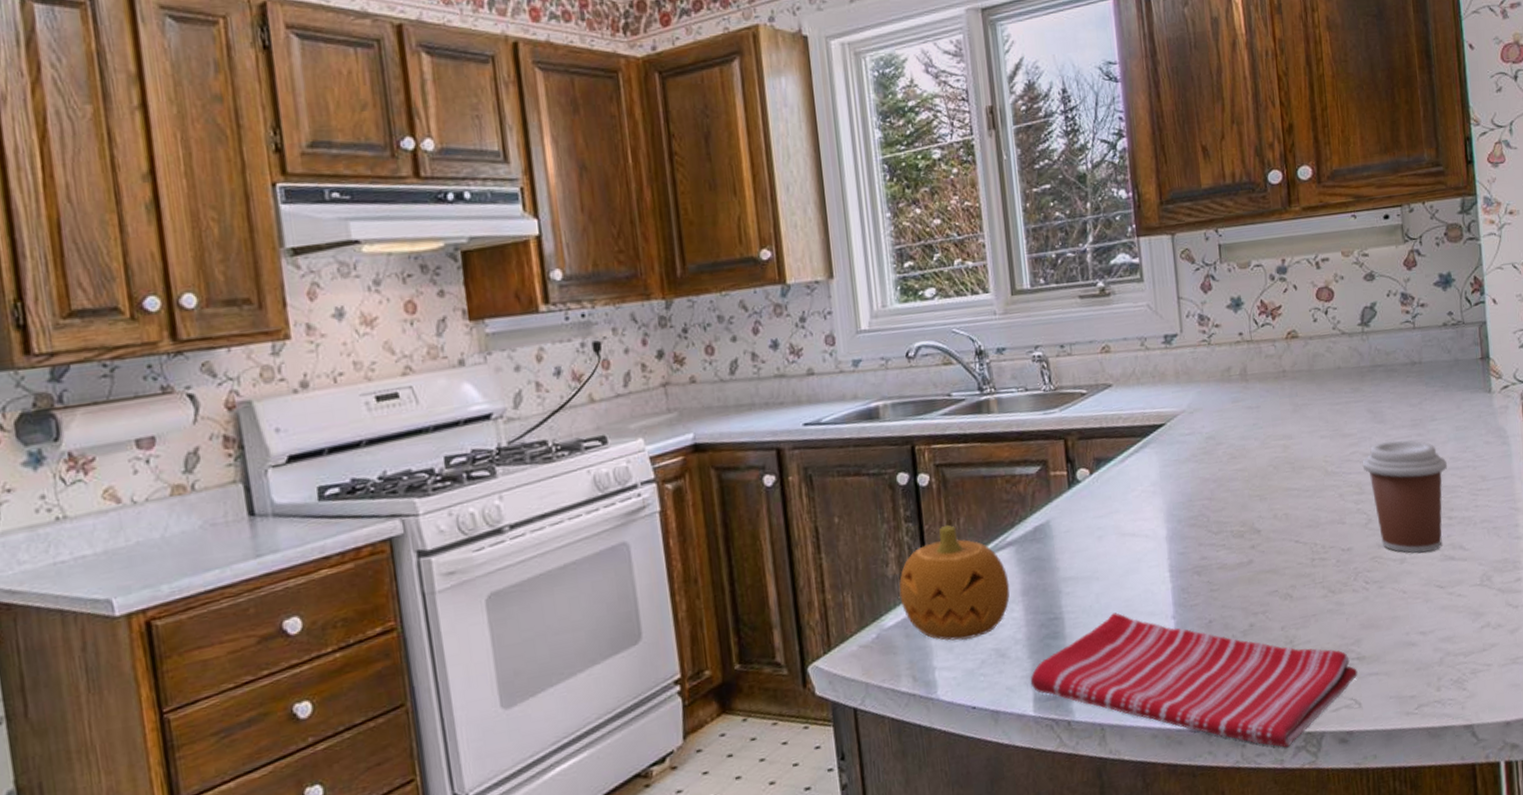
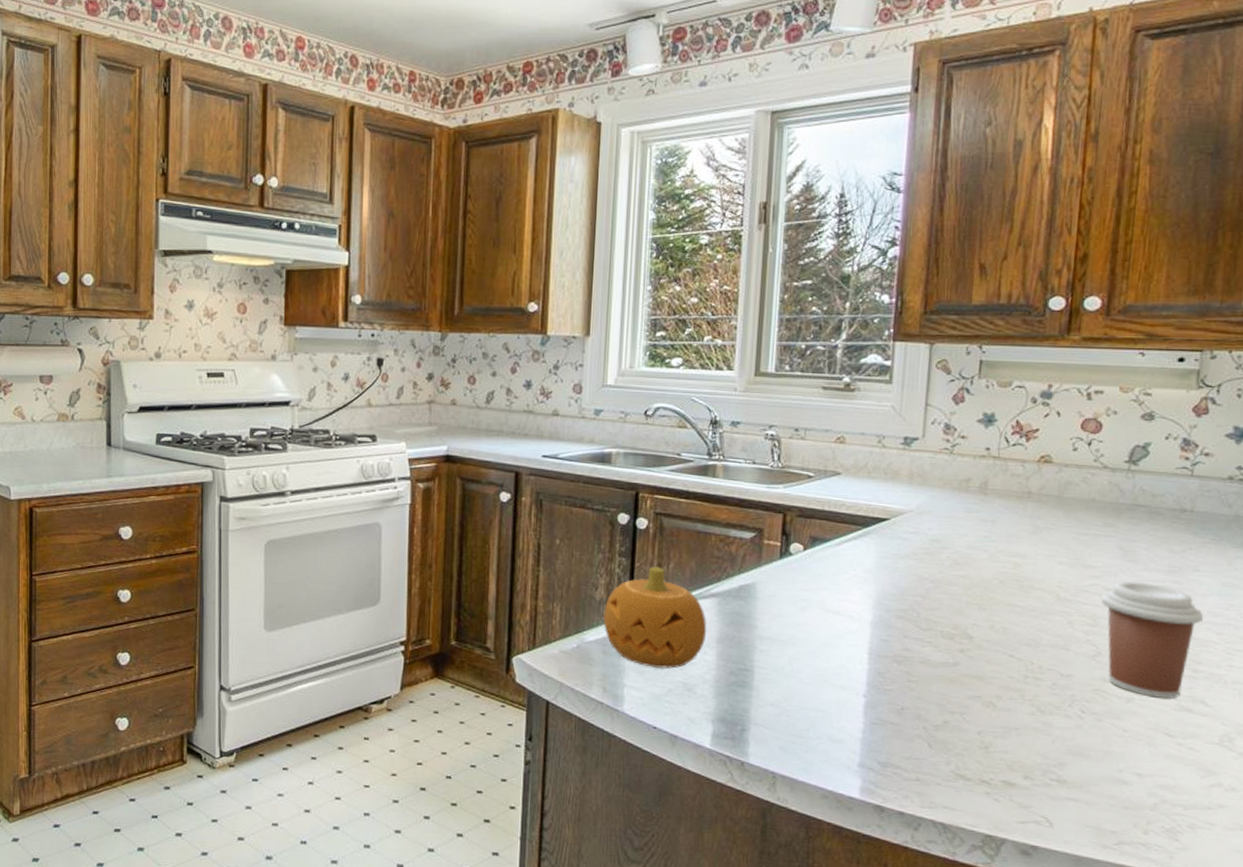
dish towel: present [1030,612,1358,748] -> none [711,678,1055,842]

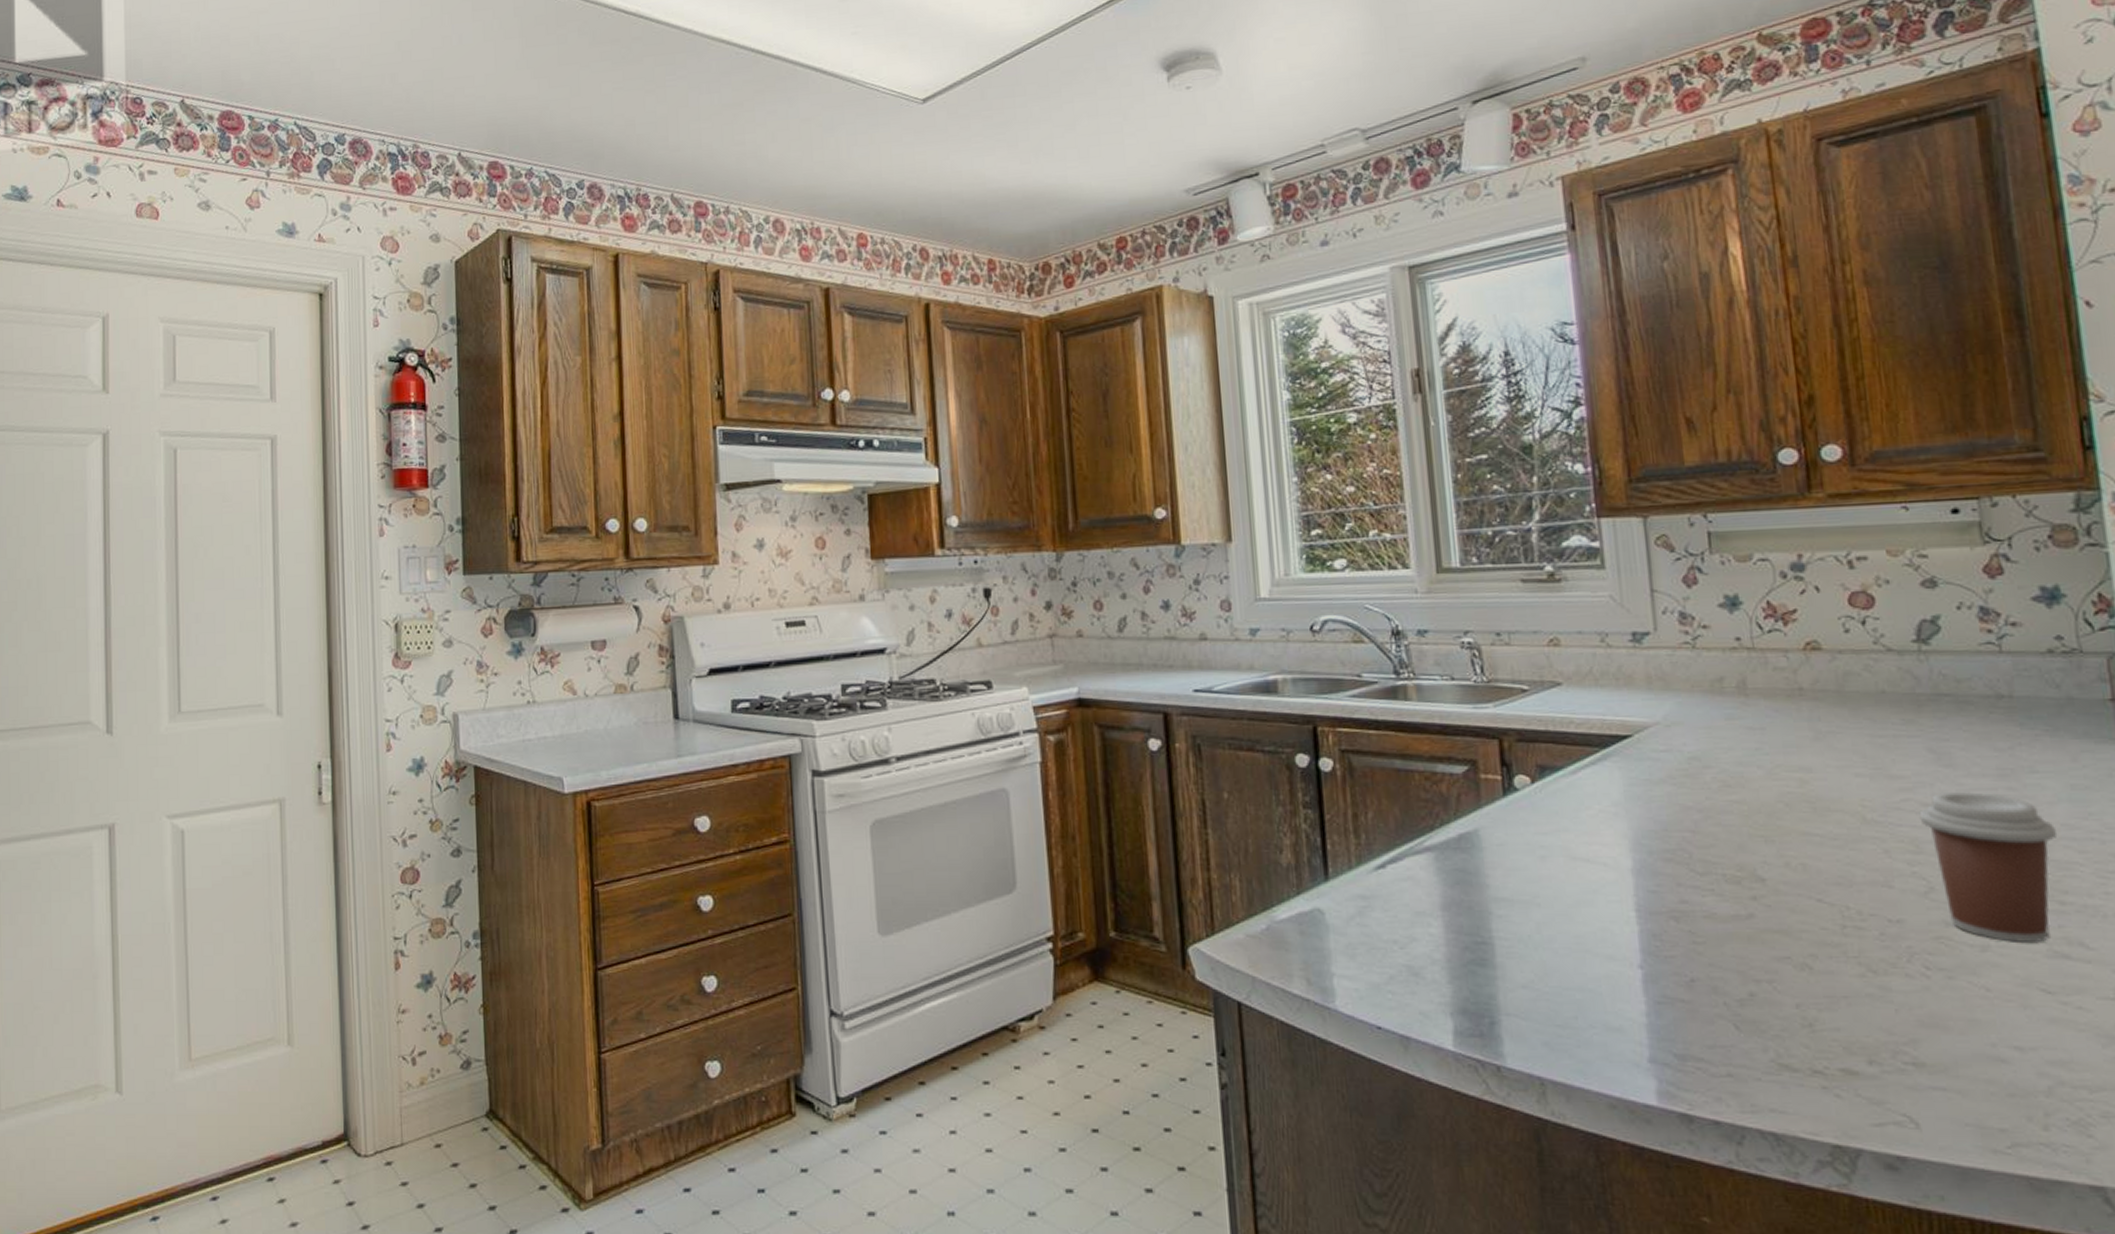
fruit: present [603,566,707,669] -> none [1294,817,1427,950]

